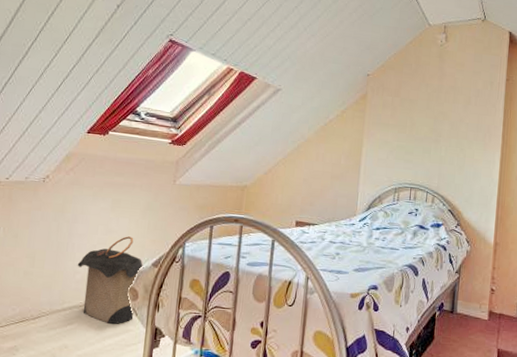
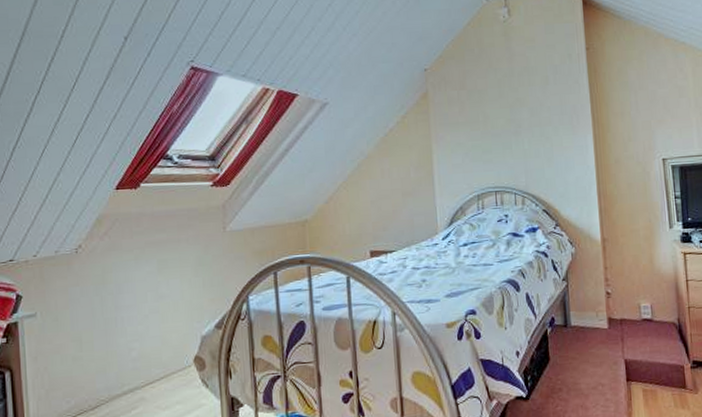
laundry hamper: present [77,236,144,324] -> none [130,299,207,401]

